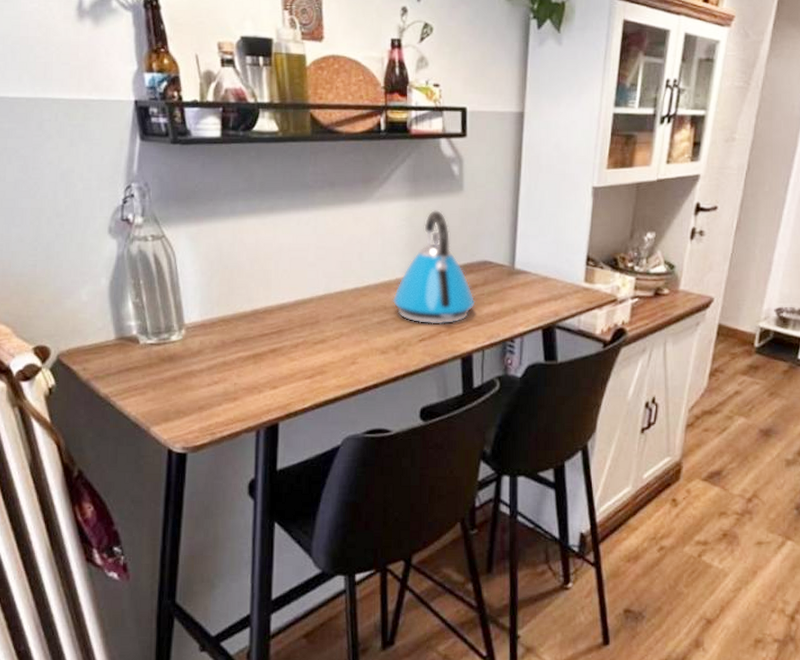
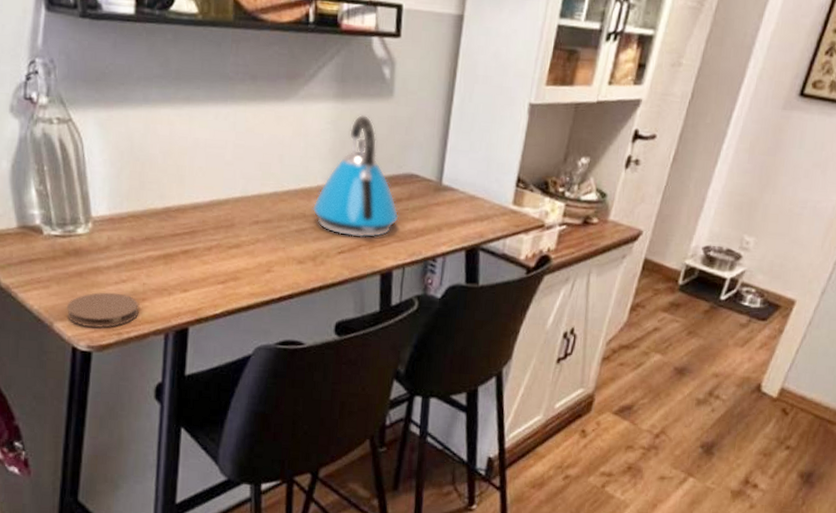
coaster: none [162,394,231,430] -> present [66,292,139,329]

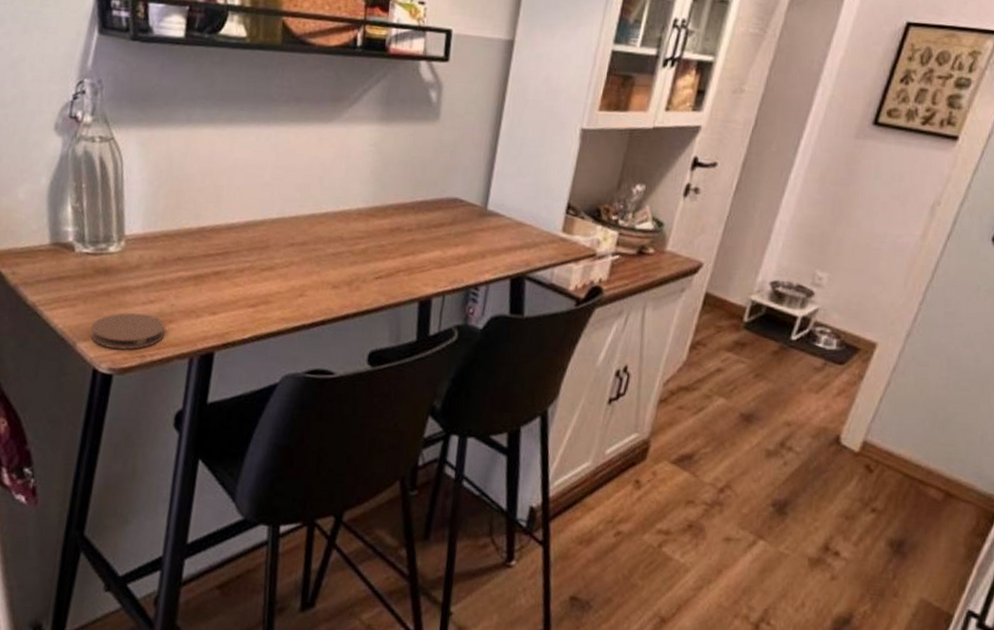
kettle: present [312,114,399,238] -> none [350,137,441,264]

